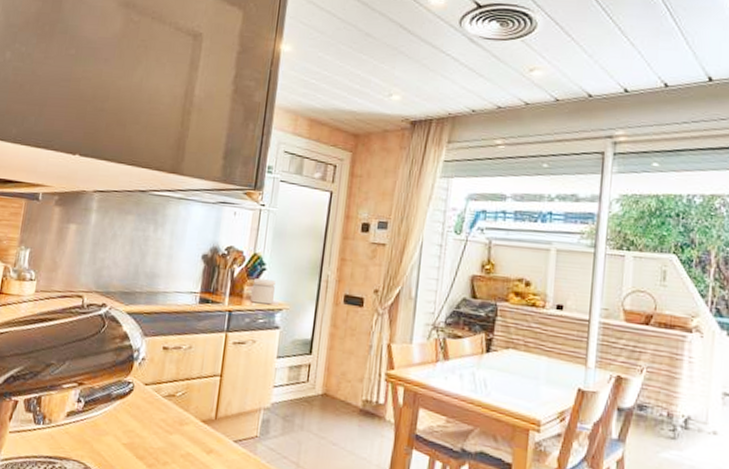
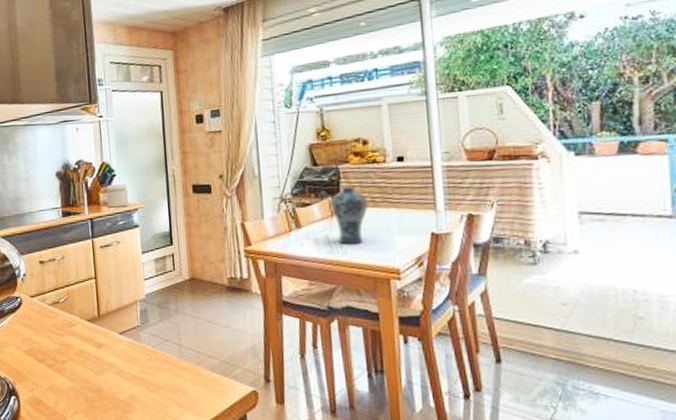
vase: none [482,324,521,388] -> present [330,185,369,245]

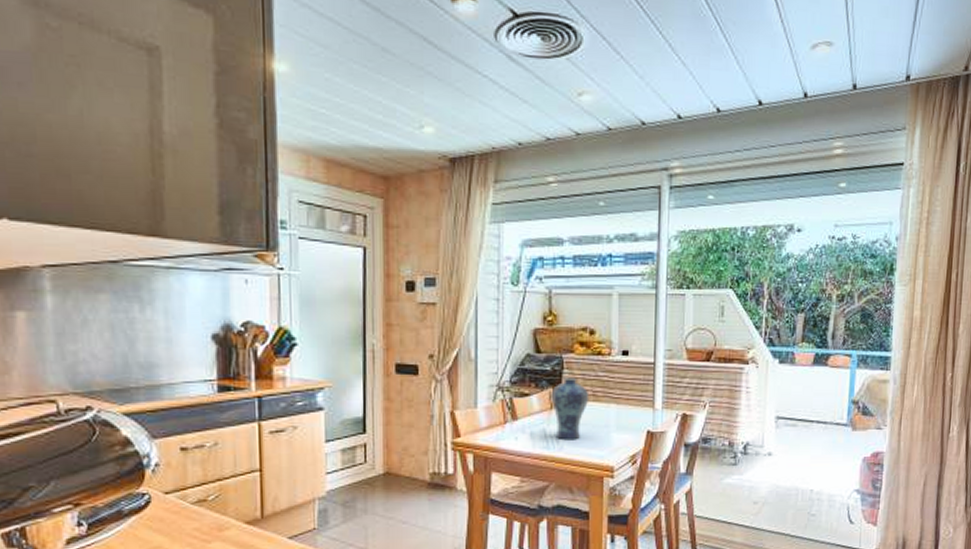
jar: present [106,184,128,208] -> none [282,356,311,384]

